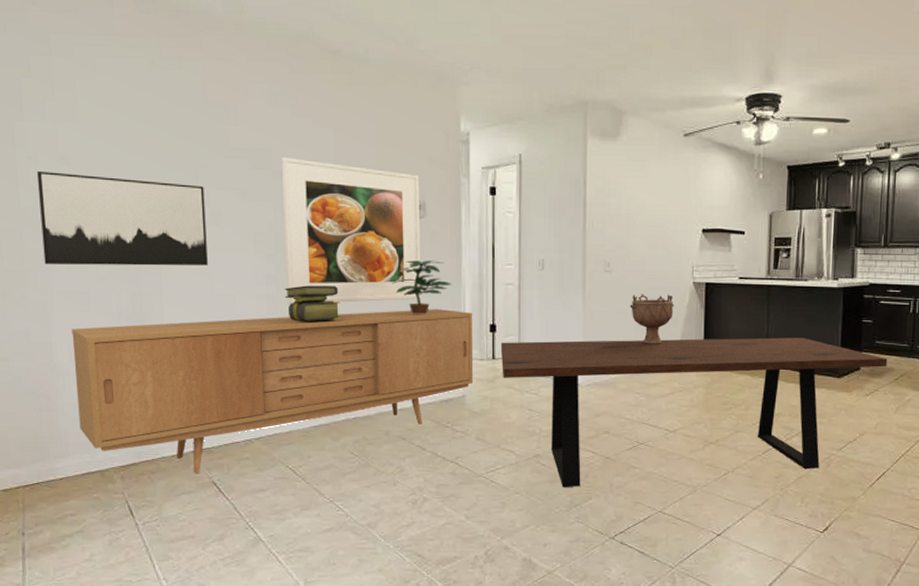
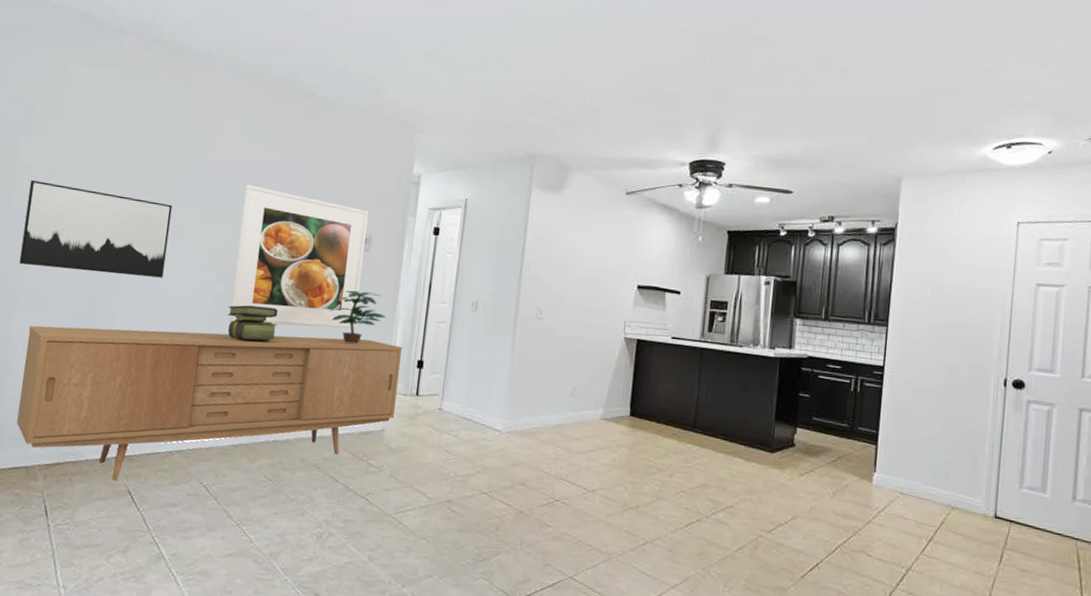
dining table: present [500,337,888,488] -> none [424,379,825,550]
decorative bowl: present [629,294,674,344] -> none [558,344,603,398]

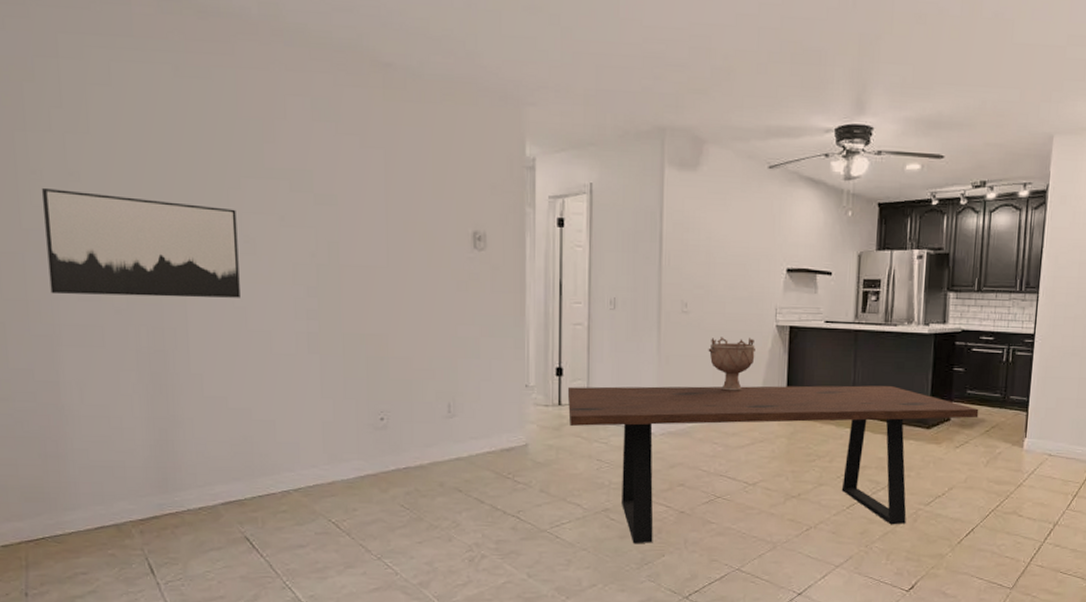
sideboard: present [16,325,403,481] -> none [82,349,538,528]
stack of books: present [227,305,278,342] -> none [327,322,390,362]
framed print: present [229,184,369,329] -> none [324,179,481,342]
potted plant: present [329,290,386,345] -> none [449,296,514,357]
dining table: none [424,379,825,550] -> present [567,385,979,544]
decorative bowl: none [558,344,603,398] -> present [708,337,755,391]

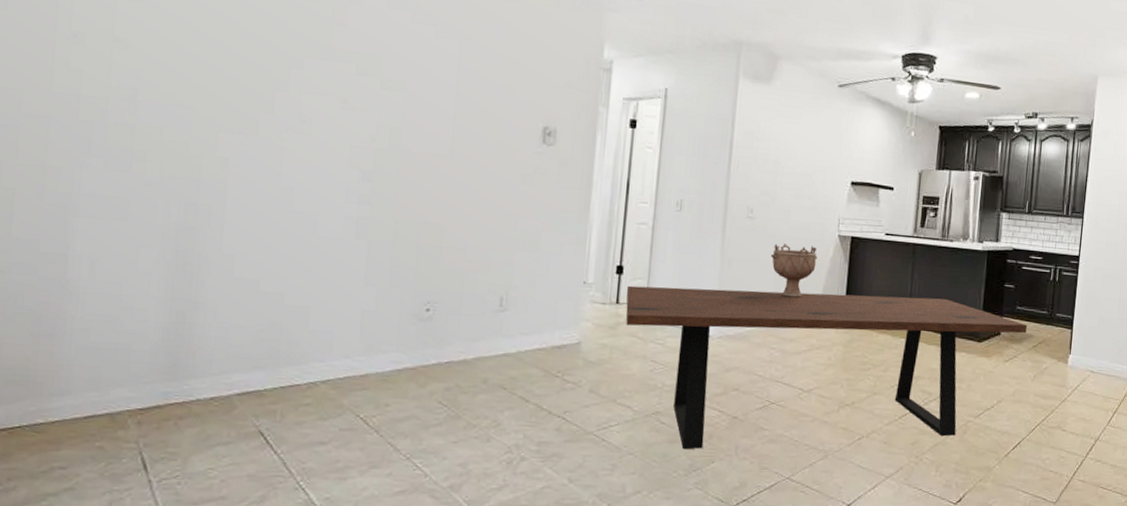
wall art: present [41,187,240,298] -> none [74,51,295,178]

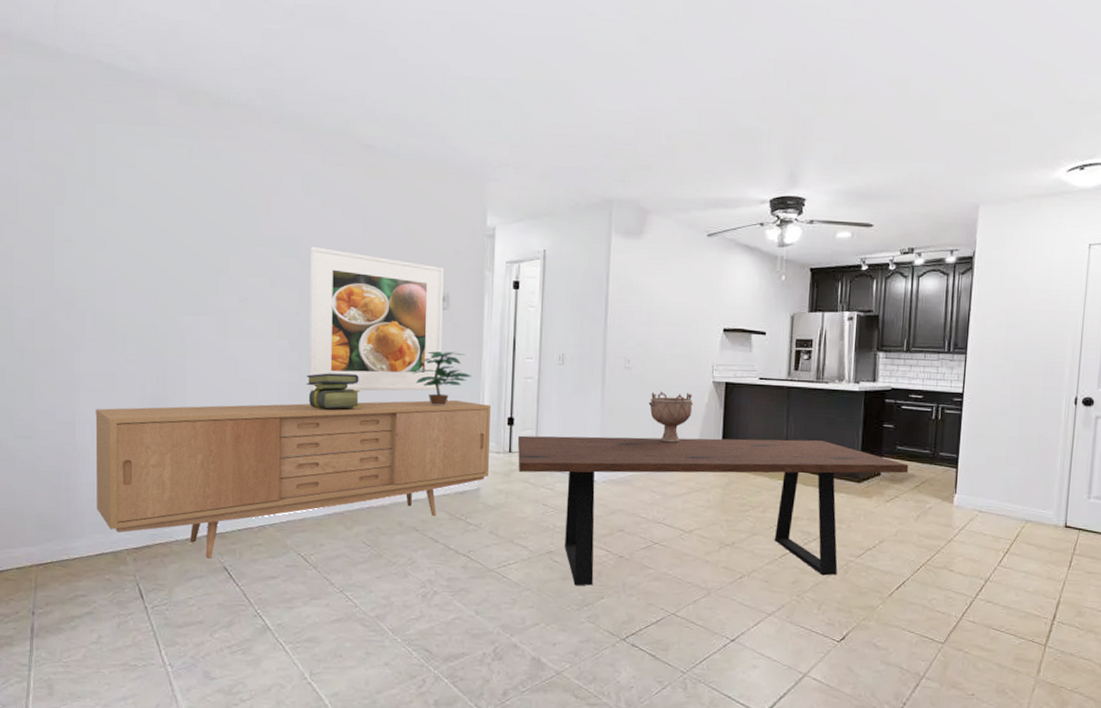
sideboard: none [90,239,599,421] -> present [95,399,492,559]
stack of books: none [379,208,445,250] -> present [306,373,360,410]
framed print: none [381,65,552,234] -> present [308,246,444,391]
potted plant: none [509,190,577,251] -> present [413,351,471,406]

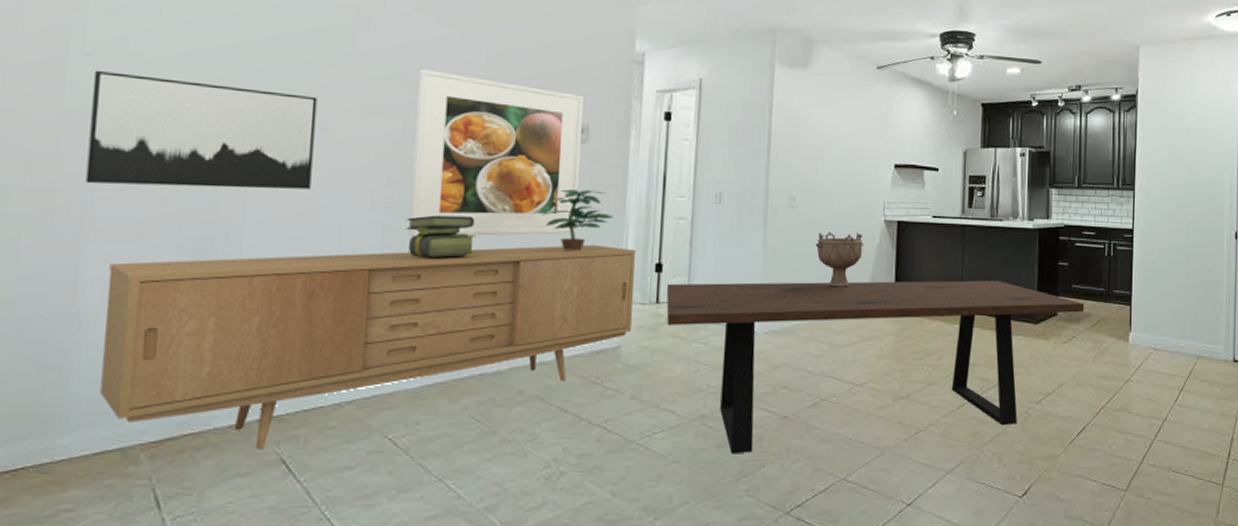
wall art: none [72,253,234,351] -> present [85,70,318,189]

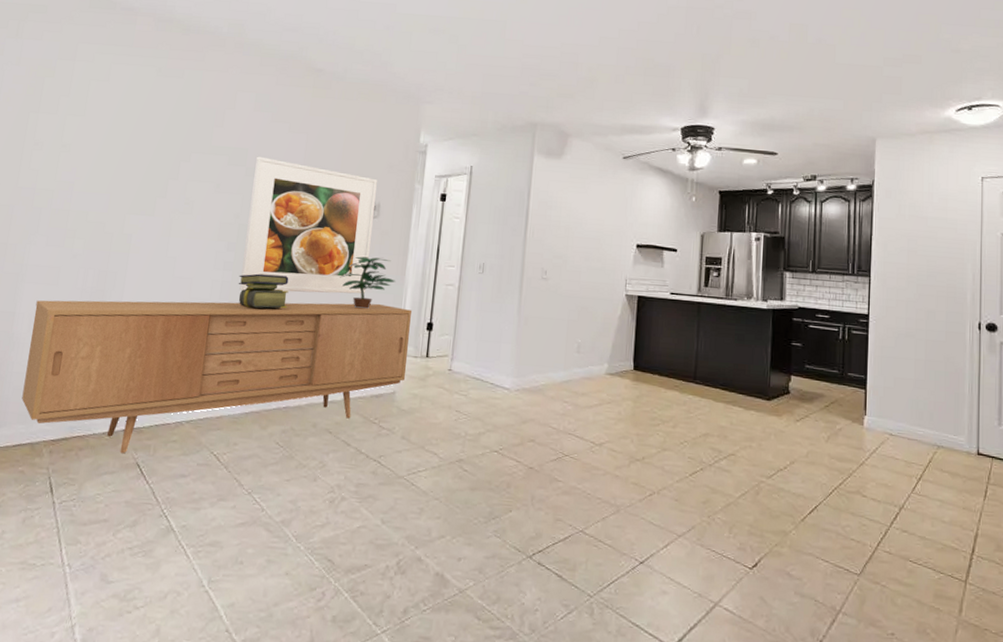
wall art: present [85,70,318,189] -> none [27,155,183,249]
dining table: present [666,280,1085,454] -> none [434,340,818,498]
decorative bowl: present [815,232,863,287] -> none [563,302,606,354]

